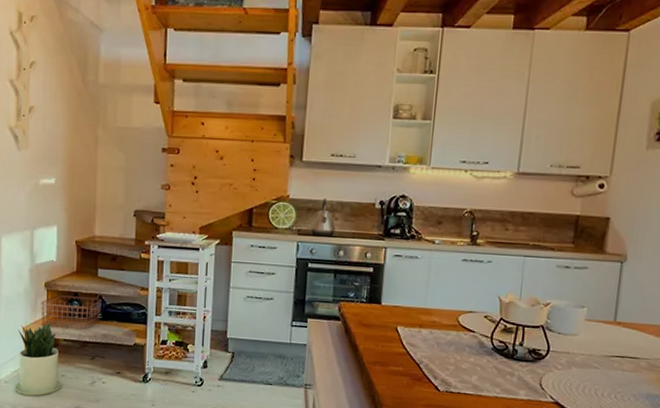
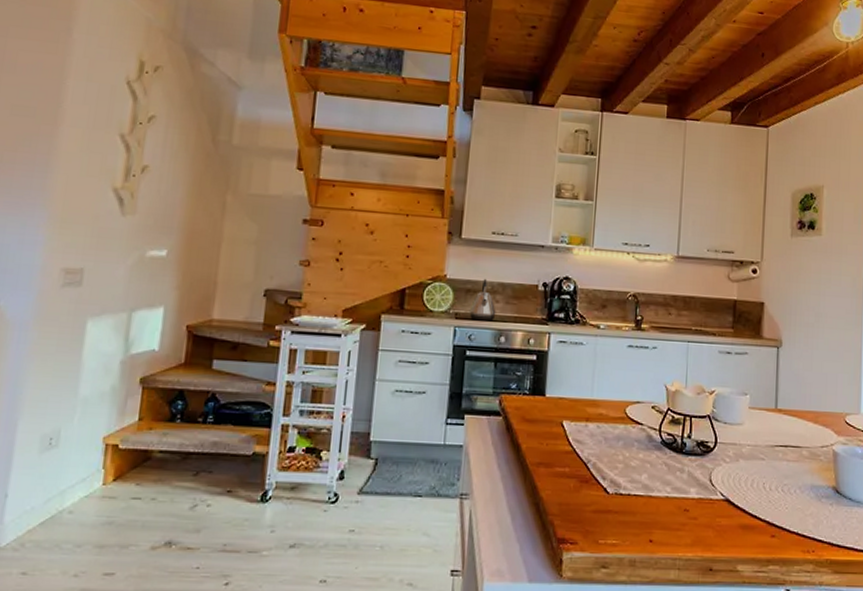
planter: present [14,322,62,396] -> none [81,428,152,529]
basket: present [41,295,101,330] -> none [130,393,214,437]

